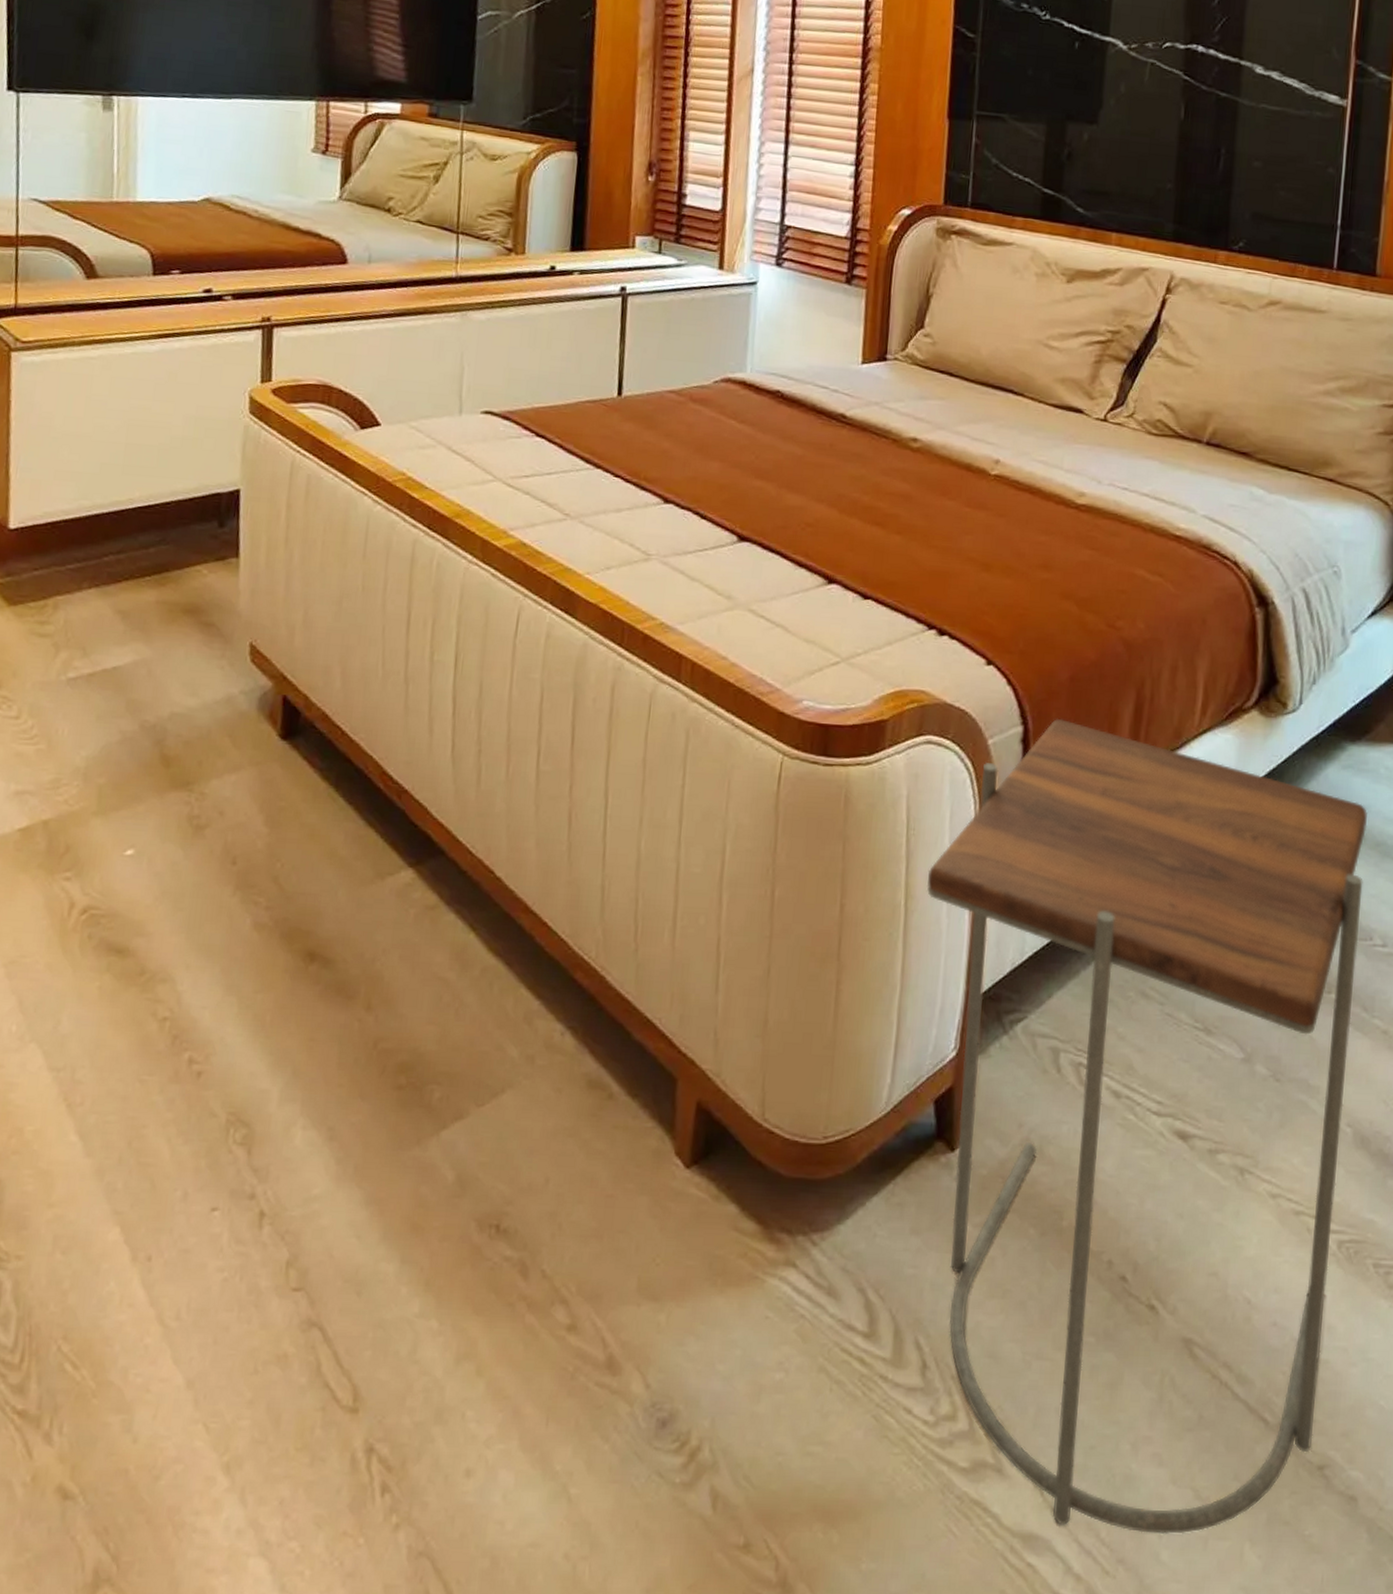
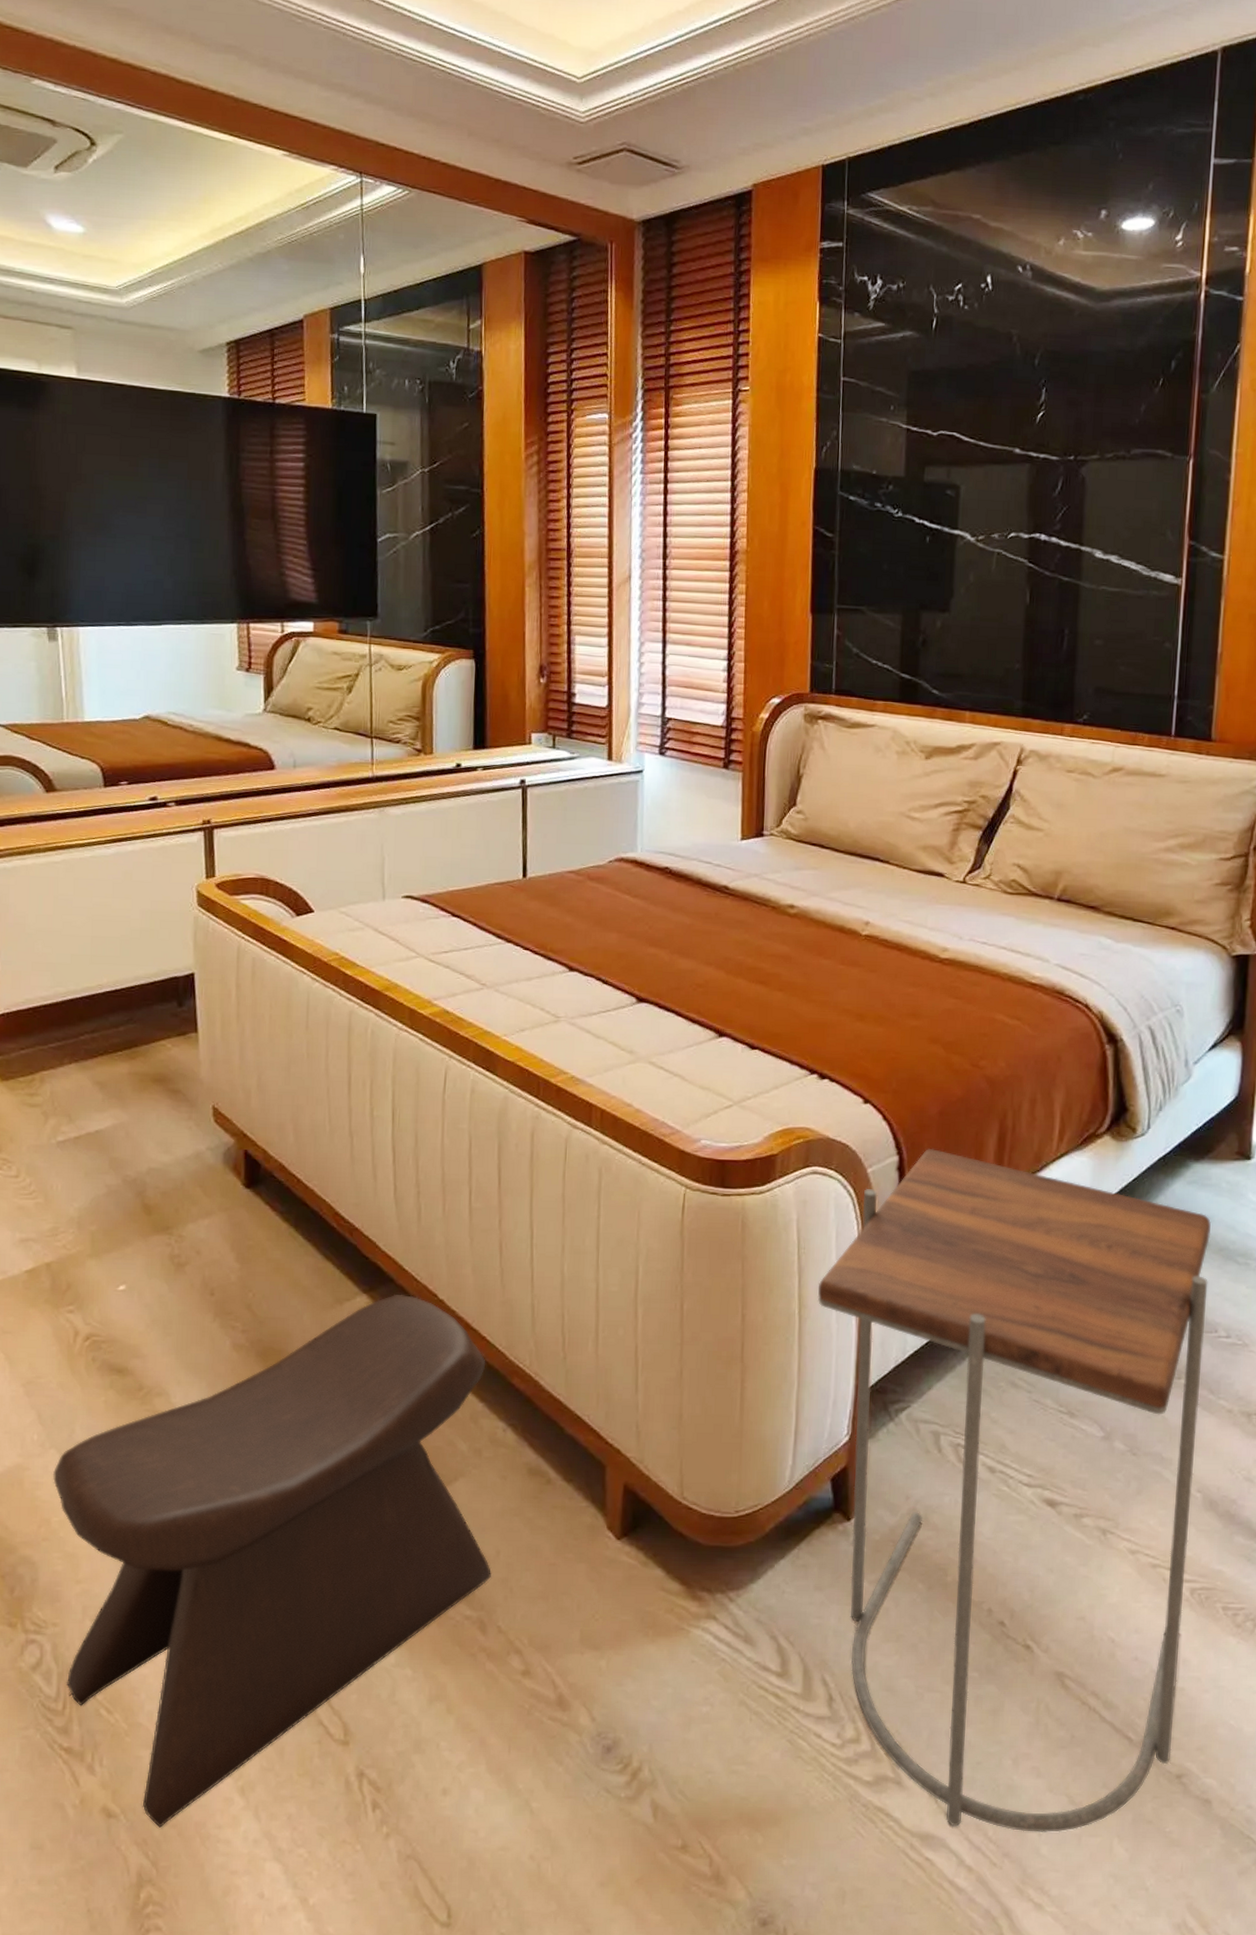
stool: none [26,870,546,1513] -> present [53,1295,491,1828]

